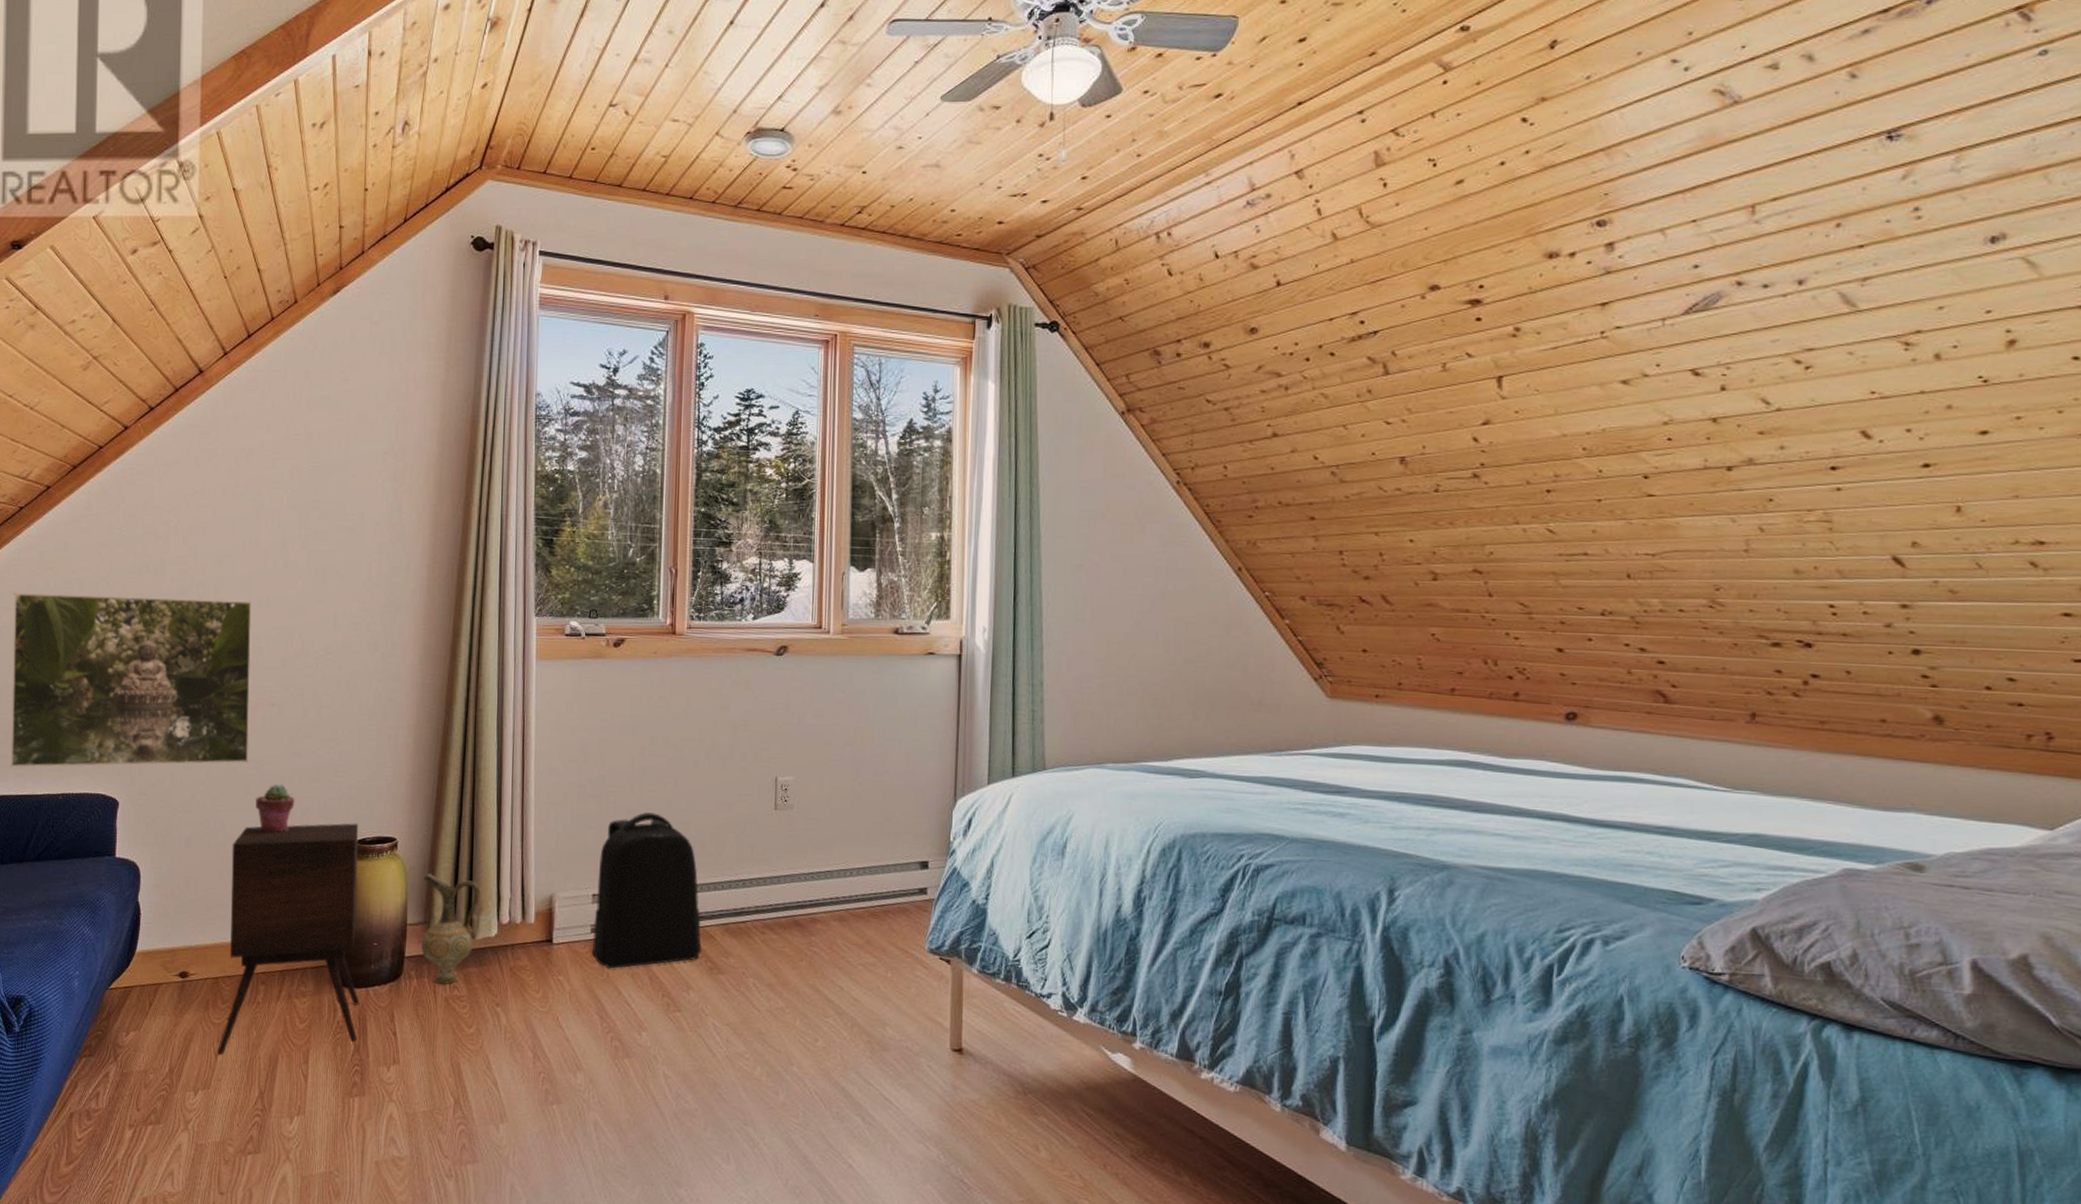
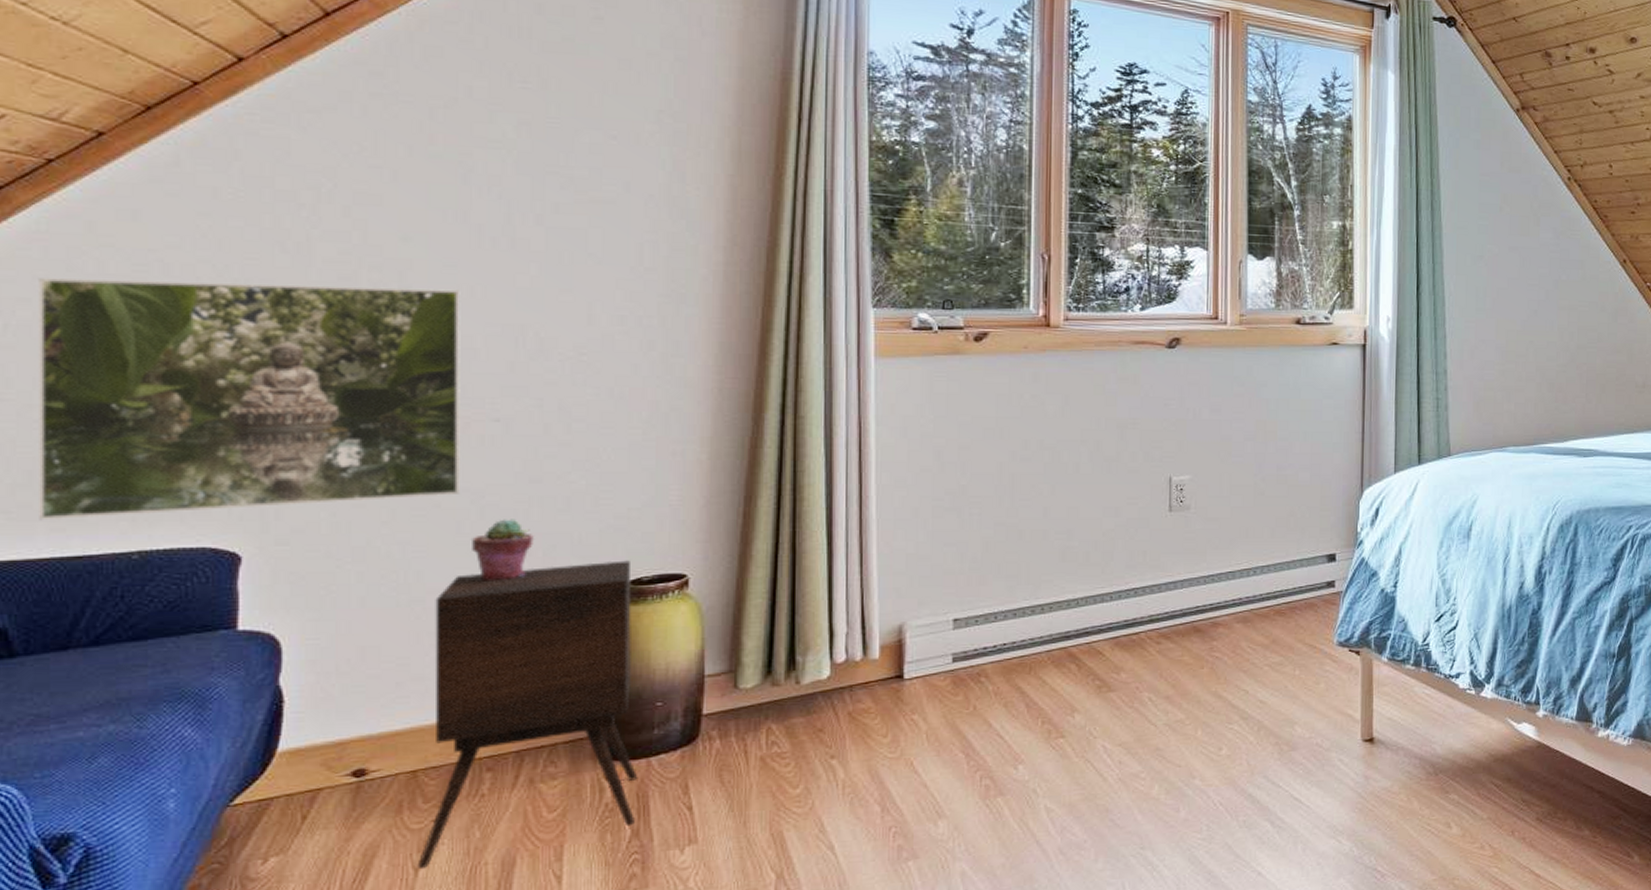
ceramic jug: present [420,874,482,985] -> none [724,613,808,743]
backpack: present [591,812,702,969] -> none [954,524,1088,700]

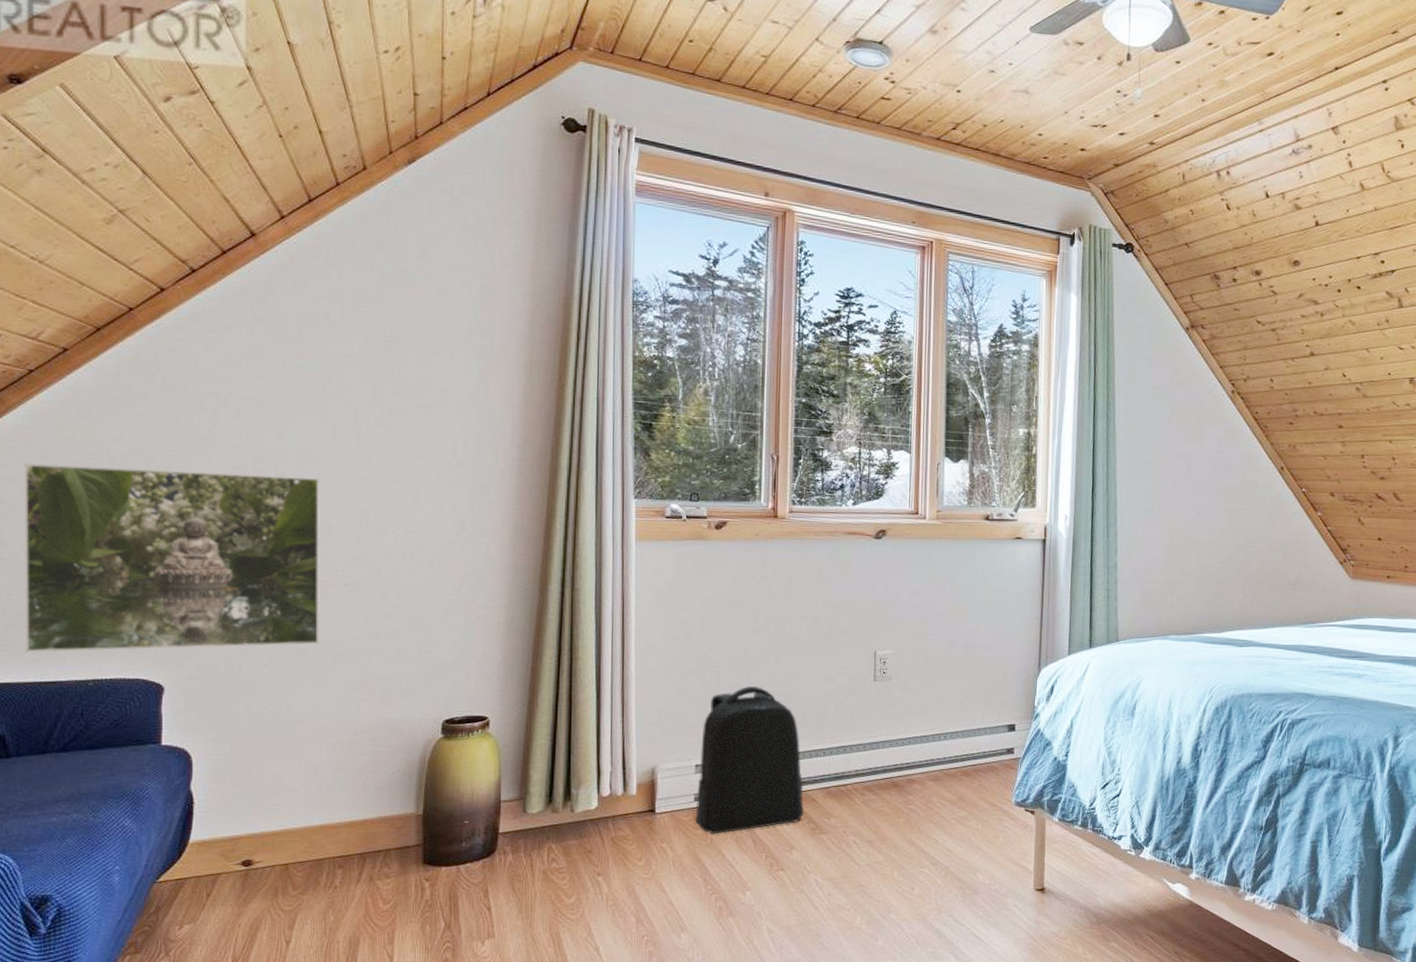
side table: present [417,560,638,870] -> none [288,703,450,943]
potted succulent: present [472,519,533,582] -> none [328,665,373,716]
backpack: none [954,524,1088,700] -> present [695,686,804,834]

